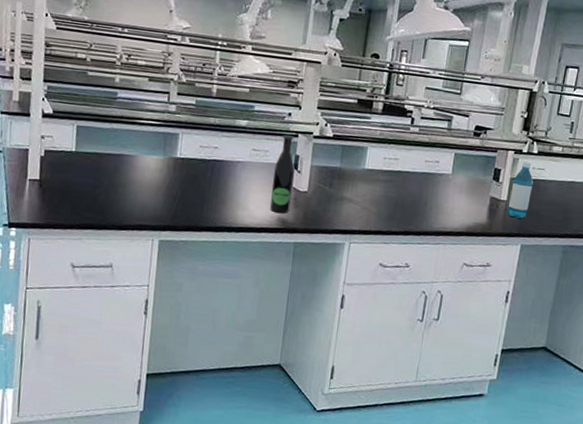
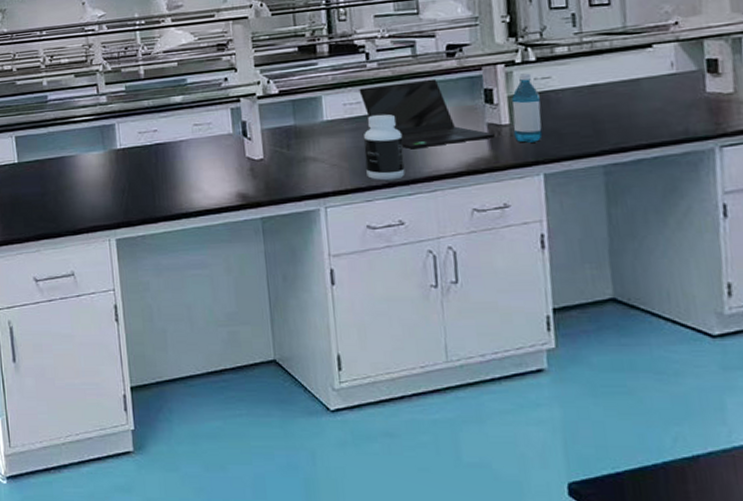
bottle: present [269,134,295,213] -> none [221,101,248,188]
medicine bottle: none [389,171,425,230] -> present [363,114,405,181]
laptop: none [399,147,494,209] -> present [359,79,495,150]

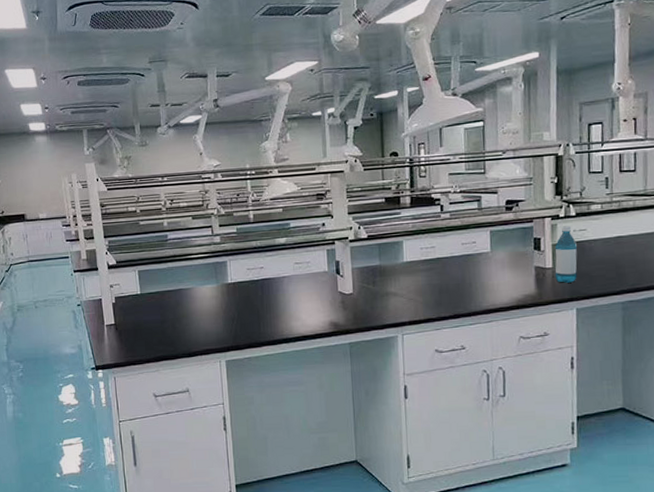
laptop: present [359,79,495,150] -> none [434,228,540,287]
medicine bottle: present [363,114,405,181] -> none [435,257,468,313]

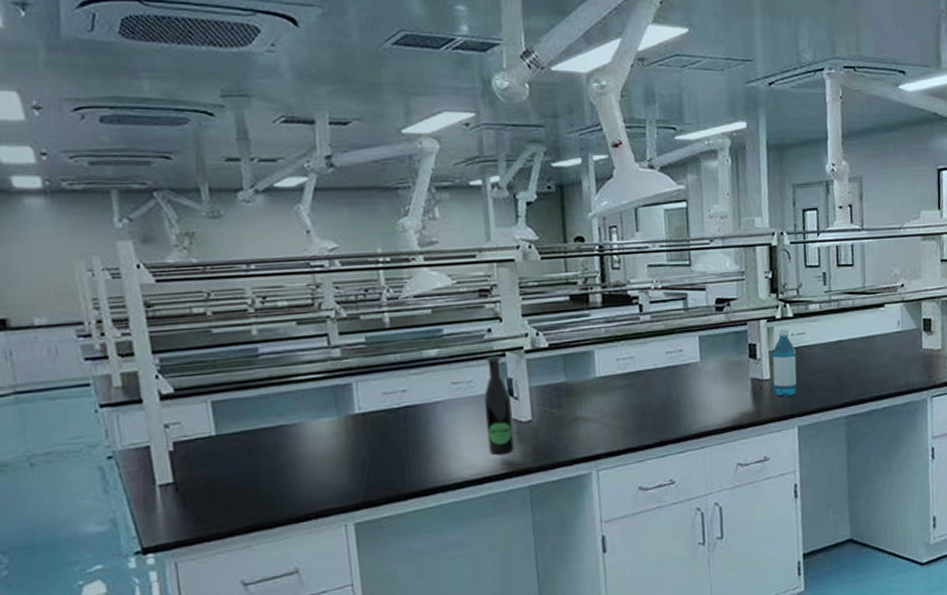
bottle: none [318,243,339,318] -> present [484,355,515,455]

